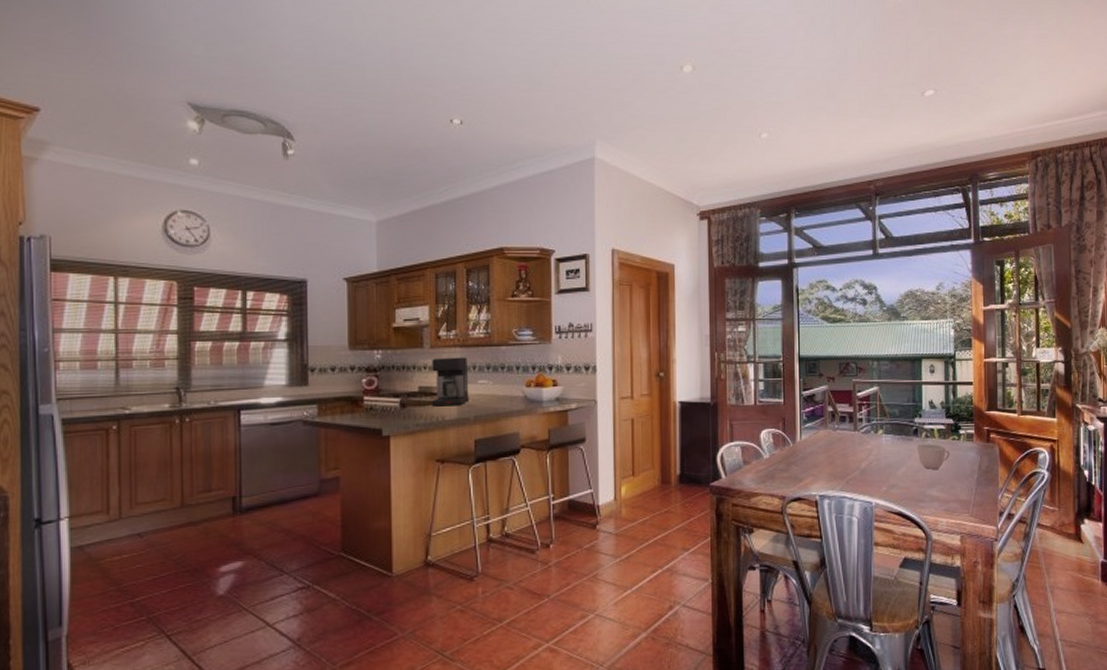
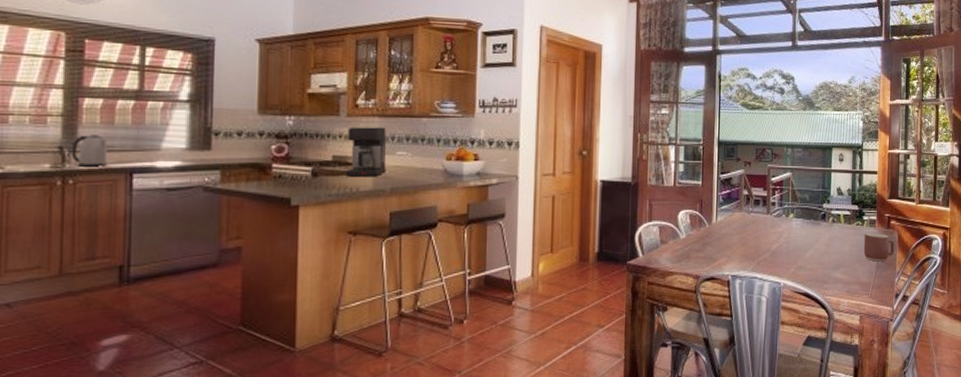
kettle: none [186,375,218,406] -> present [71,135,108,167]
cup: present [917,444,950,469] -> none [824,228,854,252]
mug: none [961,446,996,478] -> present [863,232,895,262]

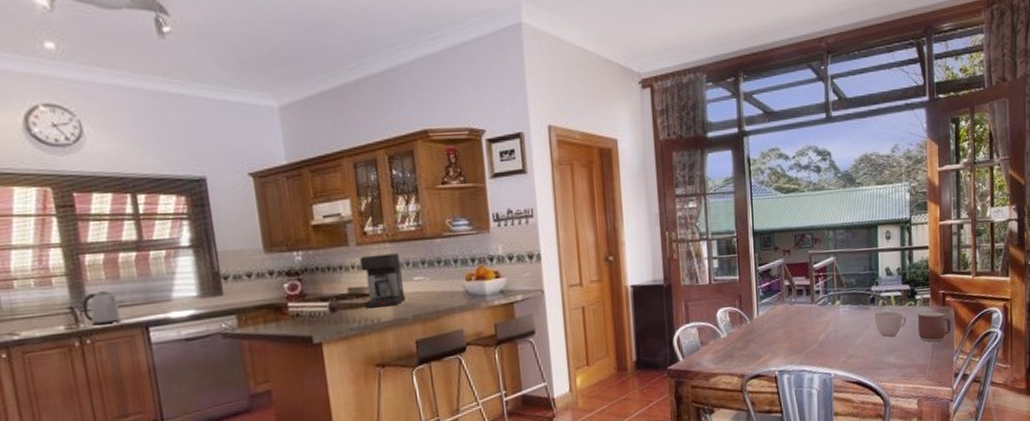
cup: none [824,228,854,252] -> present [874,311,907,337]

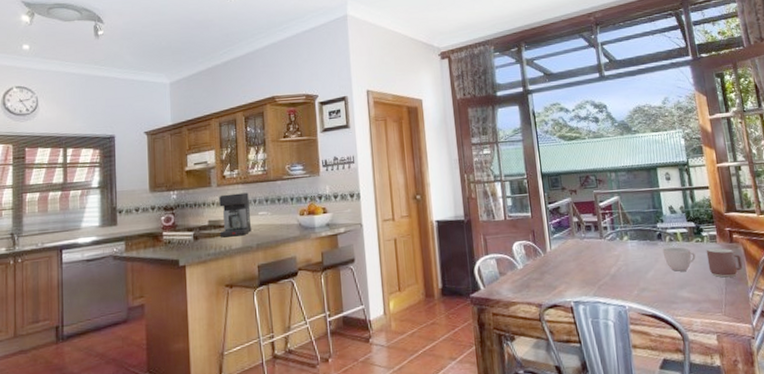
kettle: present [81,291,121,326] -> none [19,221,44,248]

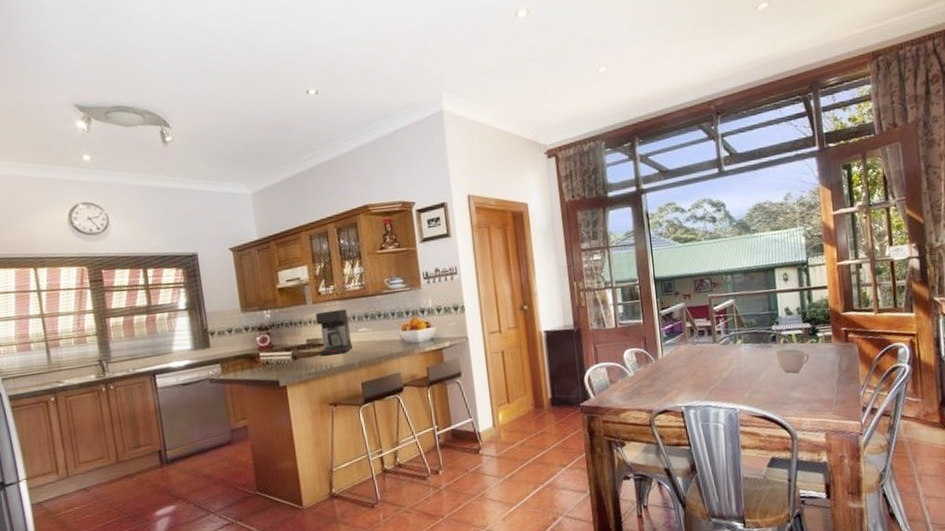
mug: present [706,247,743,278] -> none [820,348,856,377]

